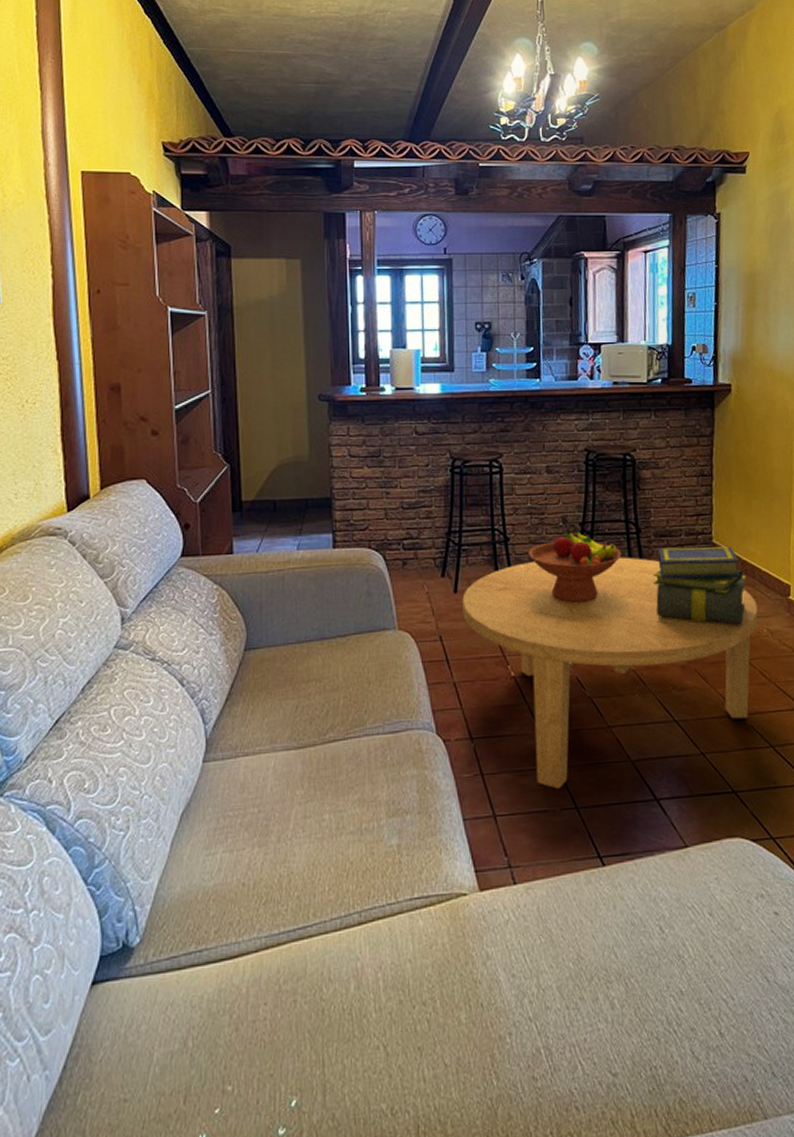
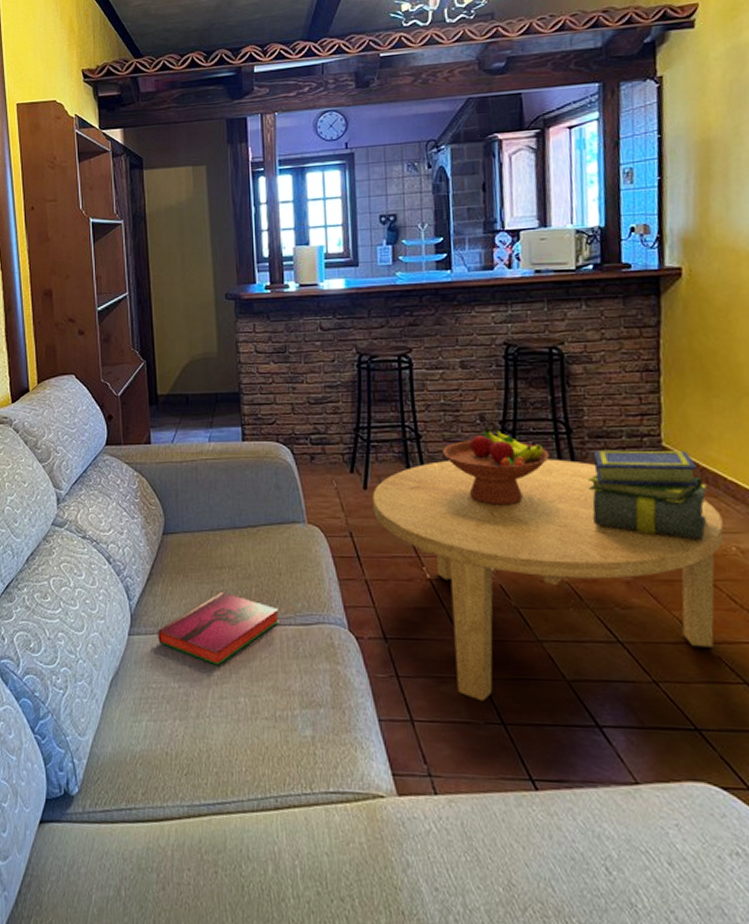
hardback book: none [236,705,367,784] -> present [158,591,279,666]

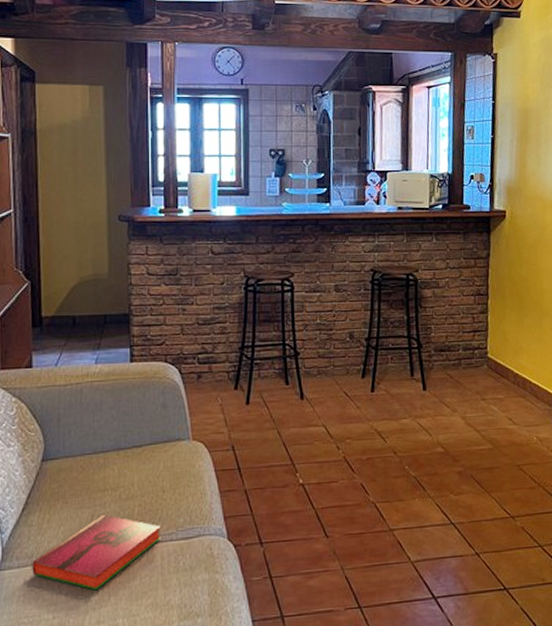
coffee table: present [372,459,724,702] -> none [254,370,529,590]
fruit bowl: present [441,426,550,505] -> none [316,343,404,413]
stack of books: present [588,449,708,540] -> none [433,360,518,433]

